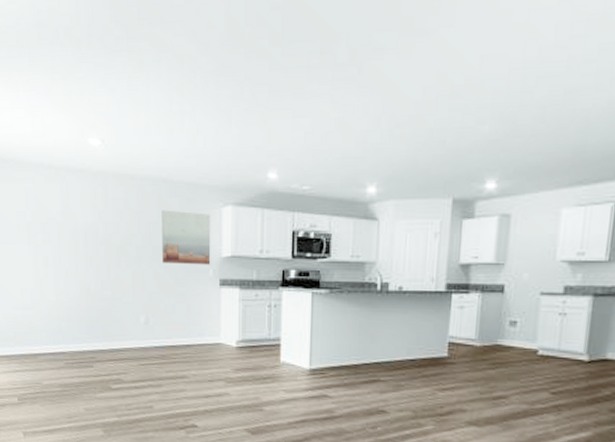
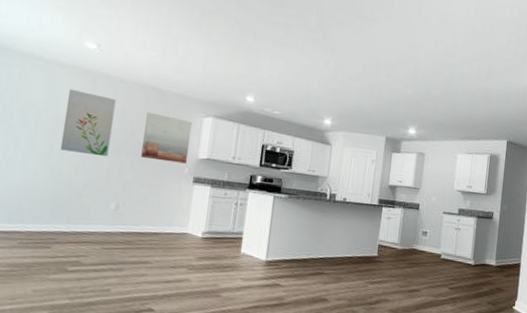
wall art: none [82,196,130,267] -> present [60,89,116,157]

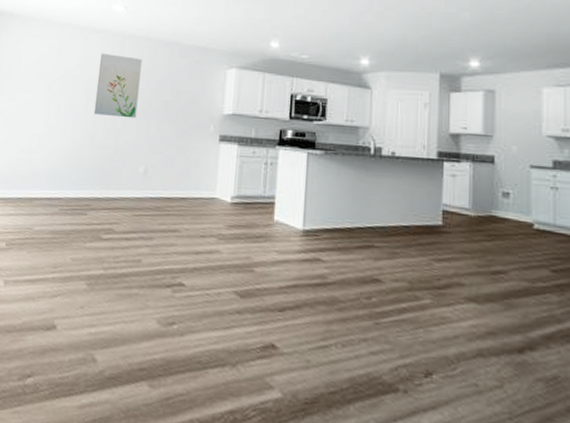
wall art: present [141,112,193,164] -> none [167,69,216,121]

